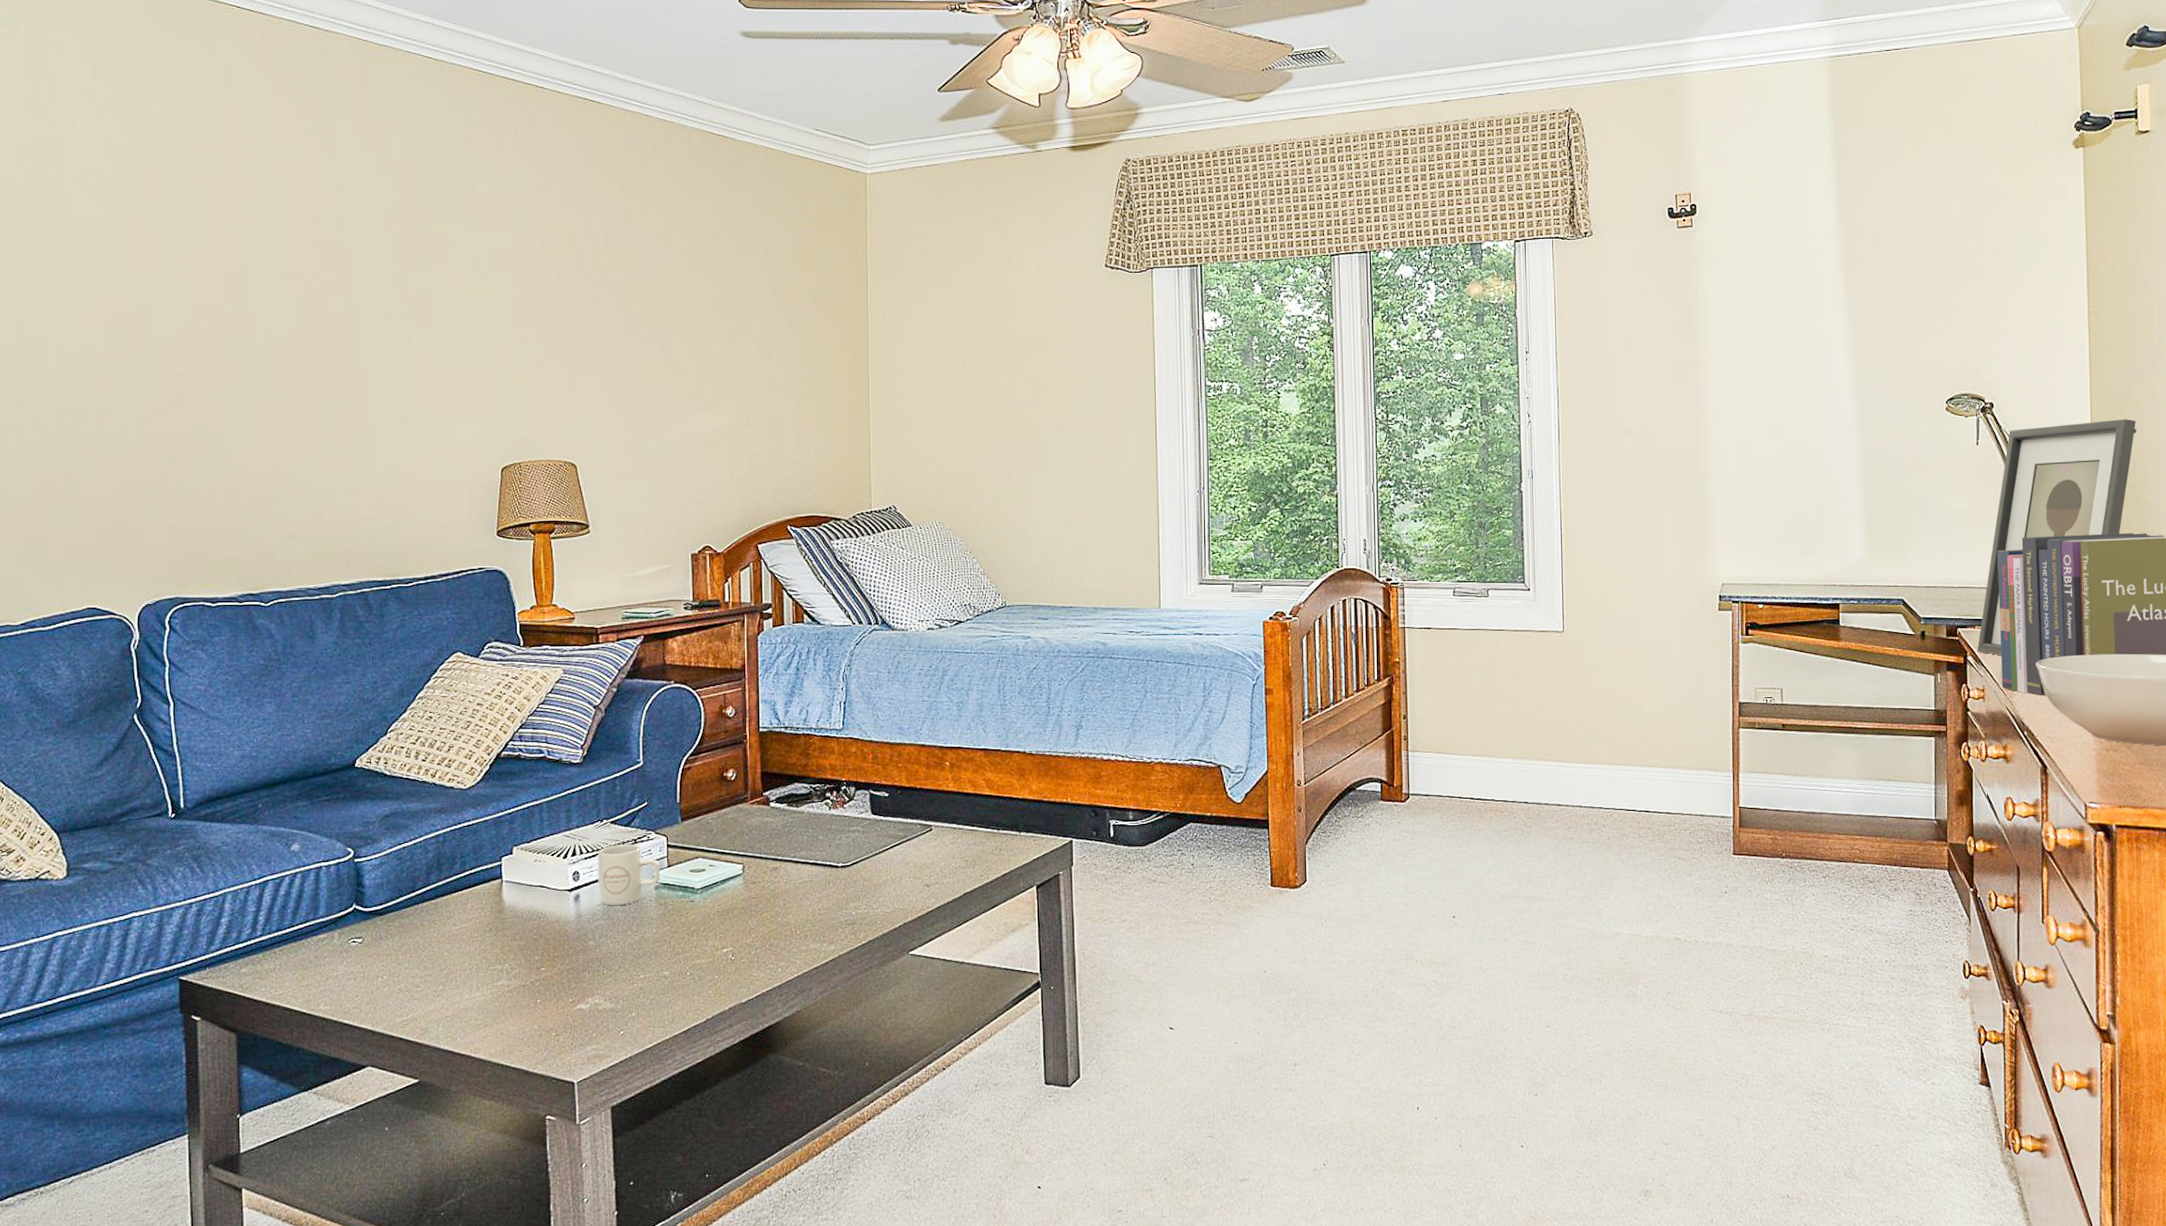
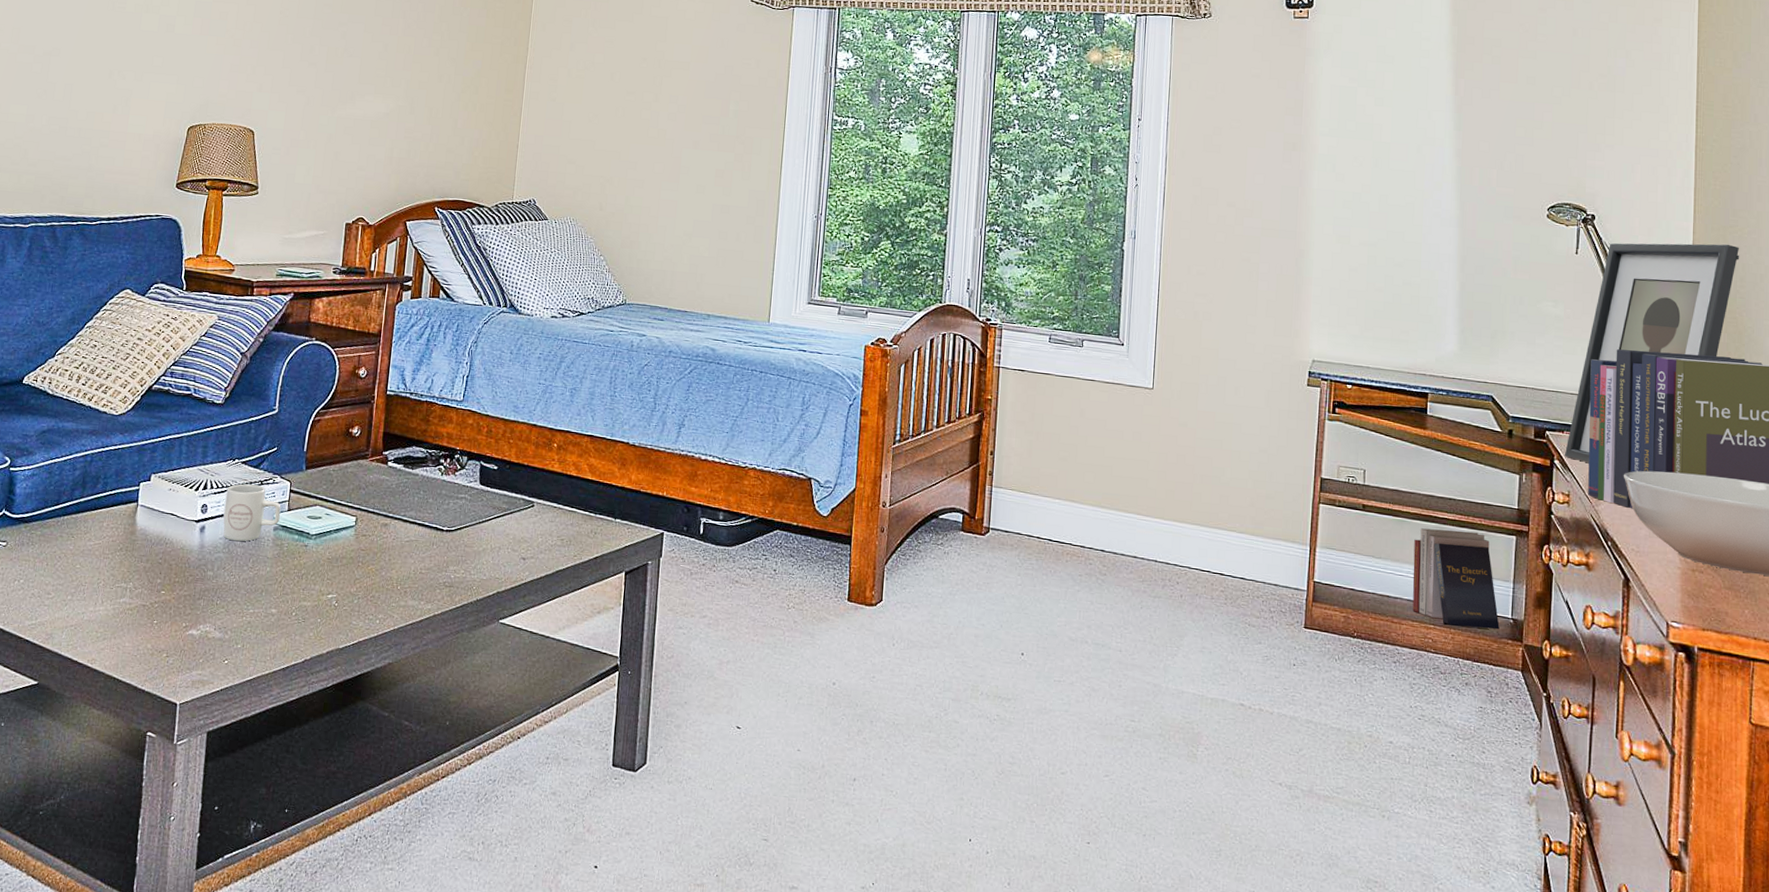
books: none [1835,738,1924,835] -> present [1412,528,1500,630]

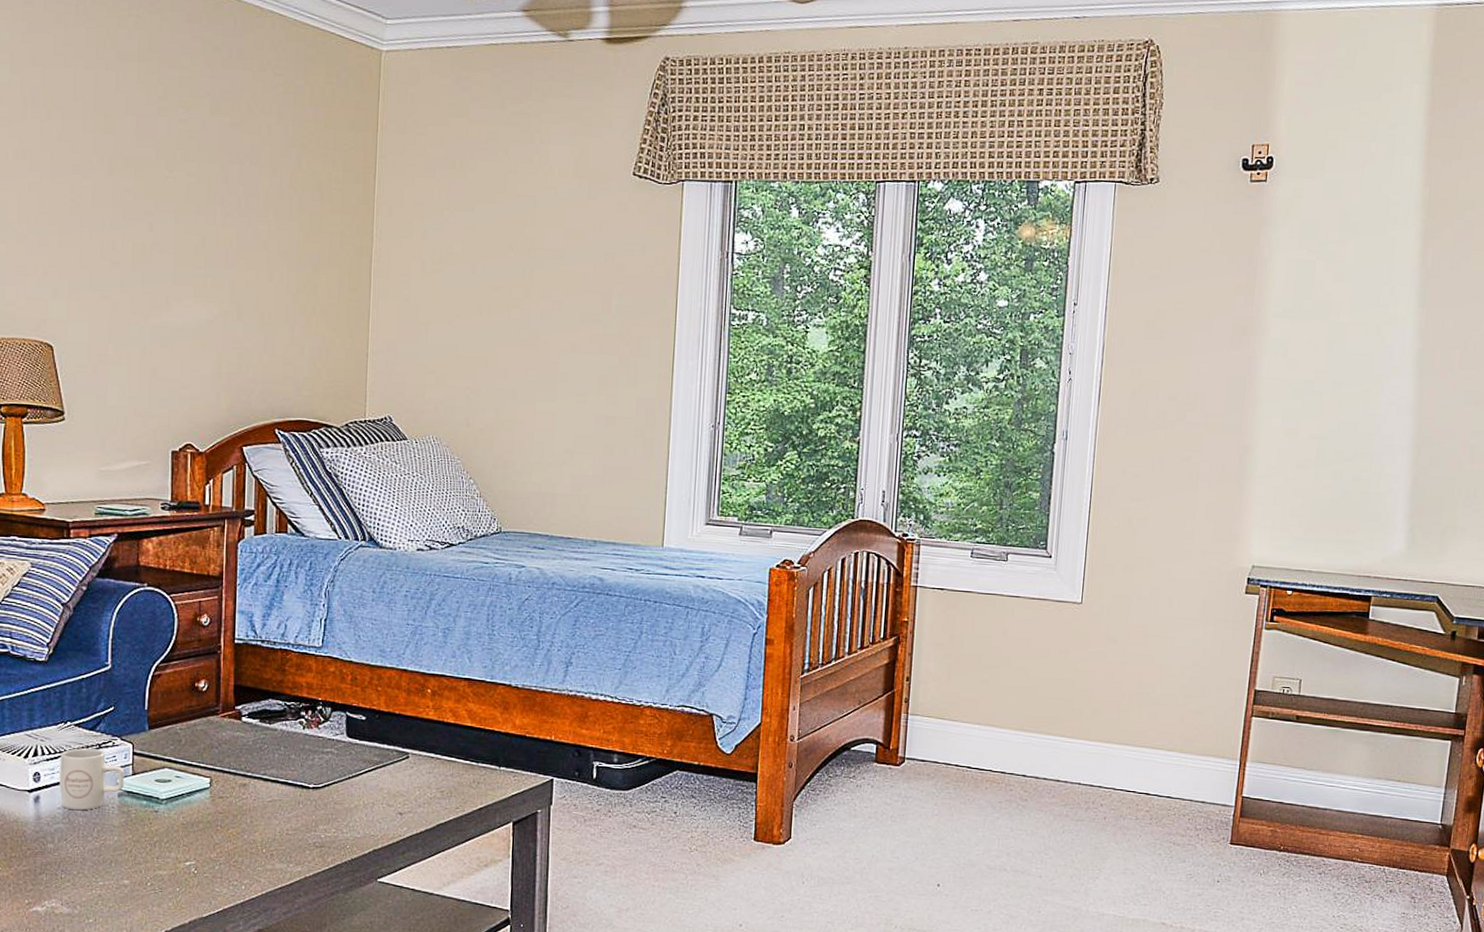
books: present [1412,528,1500,630] -> none [1341,737,1428,836]

